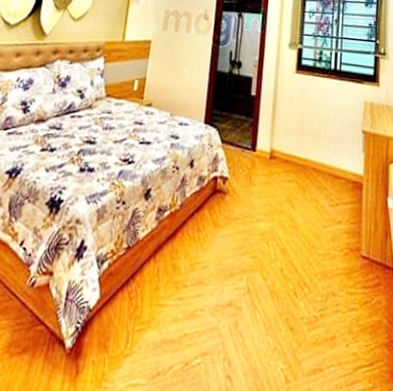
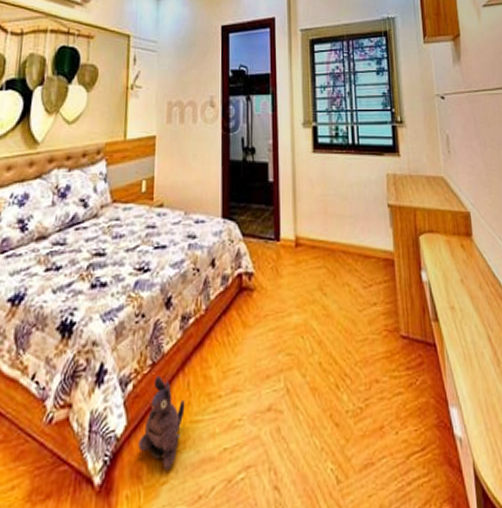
plush toy: none [107,259,154,345] -> present [138,376,185,470]

